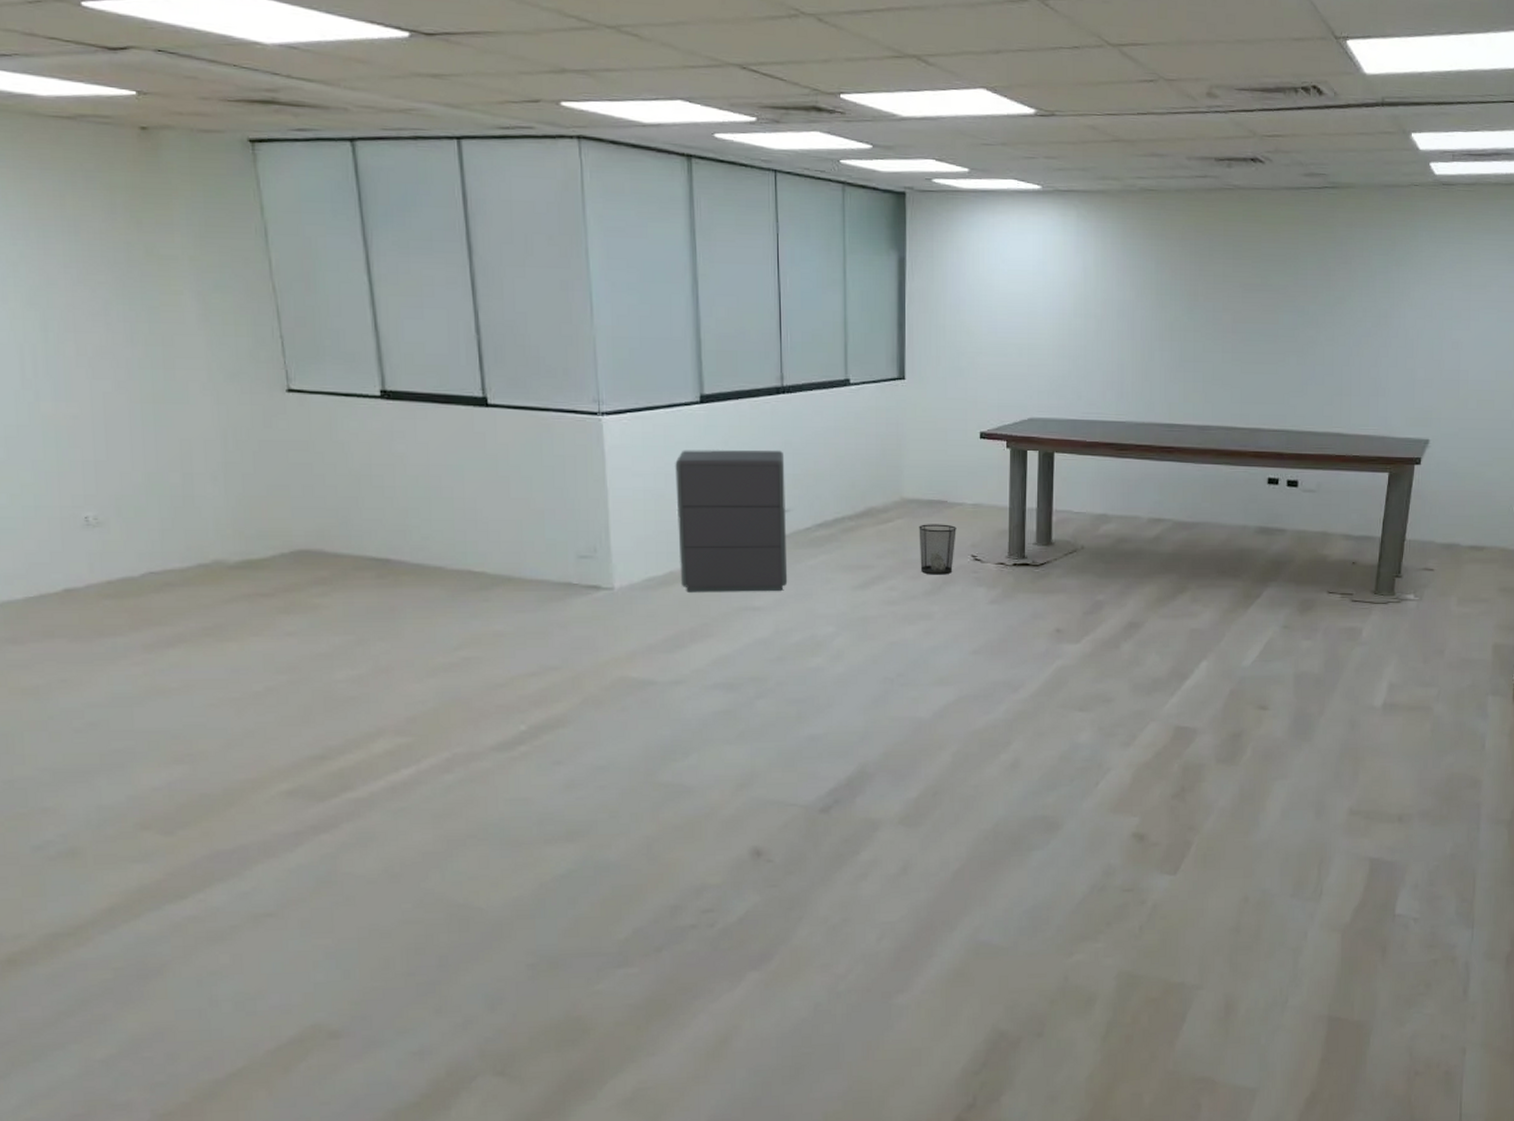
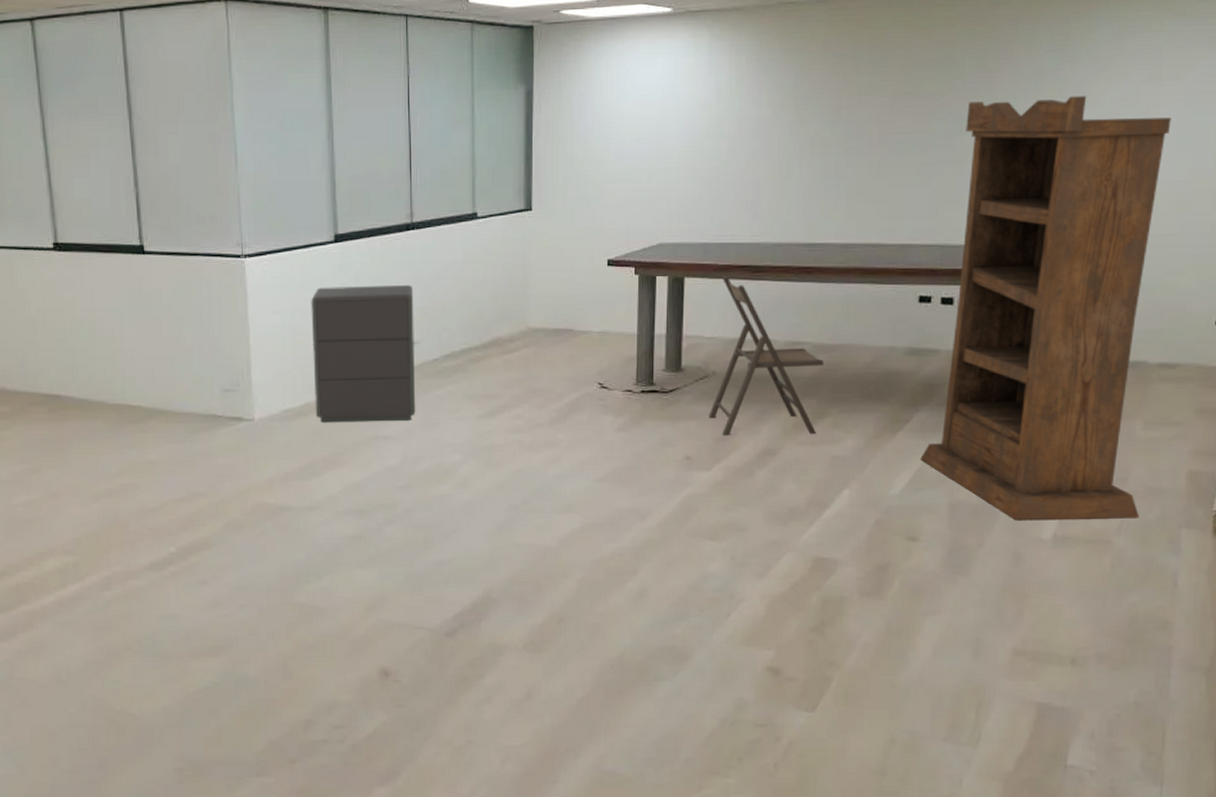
waste bin: present [919,524,956,575] -> none [545,352,583,403]
folding chair: none [1077,453,1183,608] -> present [709,276,823,435]
bookshelf: none [1269,297,1479,690] -> present [920,96,1171,521]

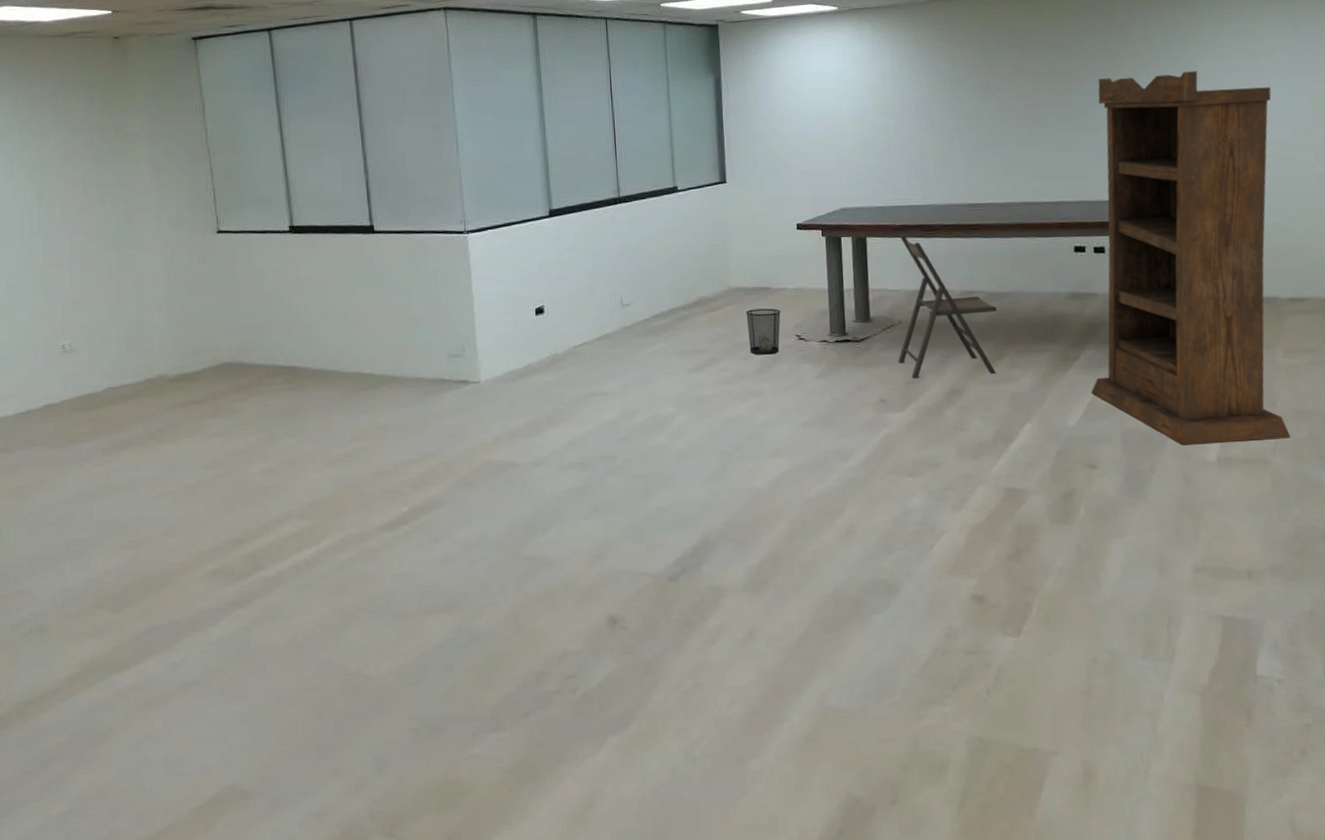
filing cabinet: present [311,284,416,423] -> none [530,252,631,382]
waste bin: none [545,352,583,403] -> present [746,308,781,355]

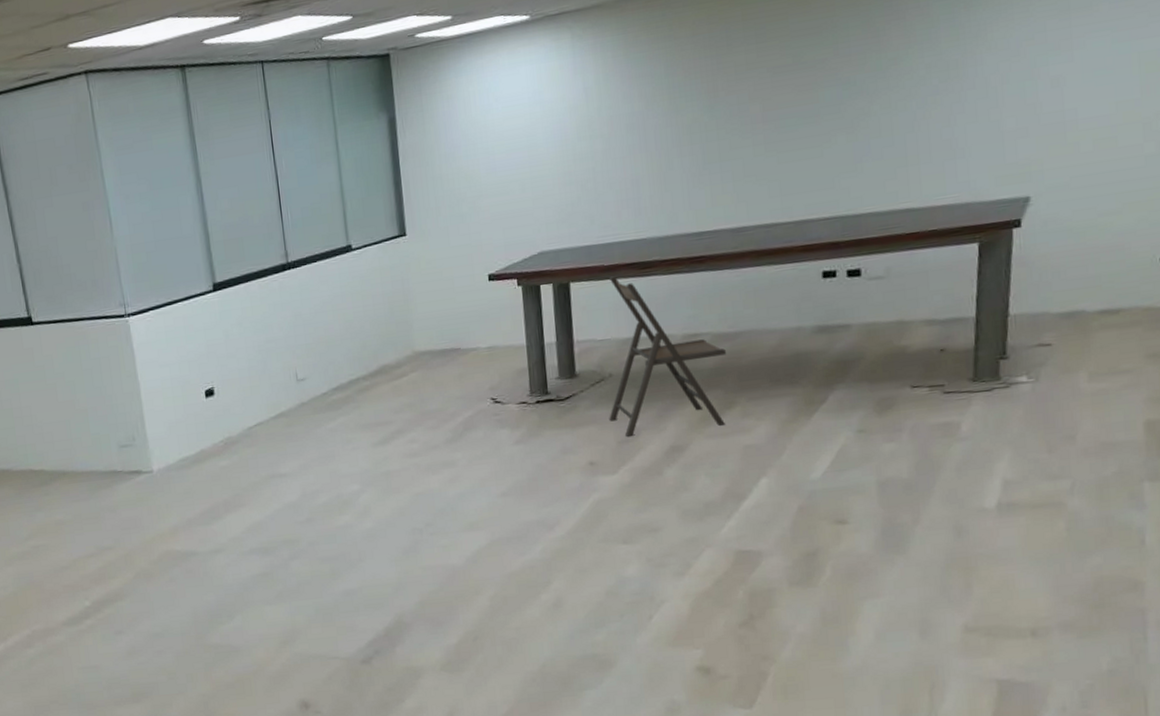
waste bin: present [746,308,781,355] -> none [434,371,473,423]
bookshelf: present [1091,71,1290,446] -> none [841,41,1093,492]

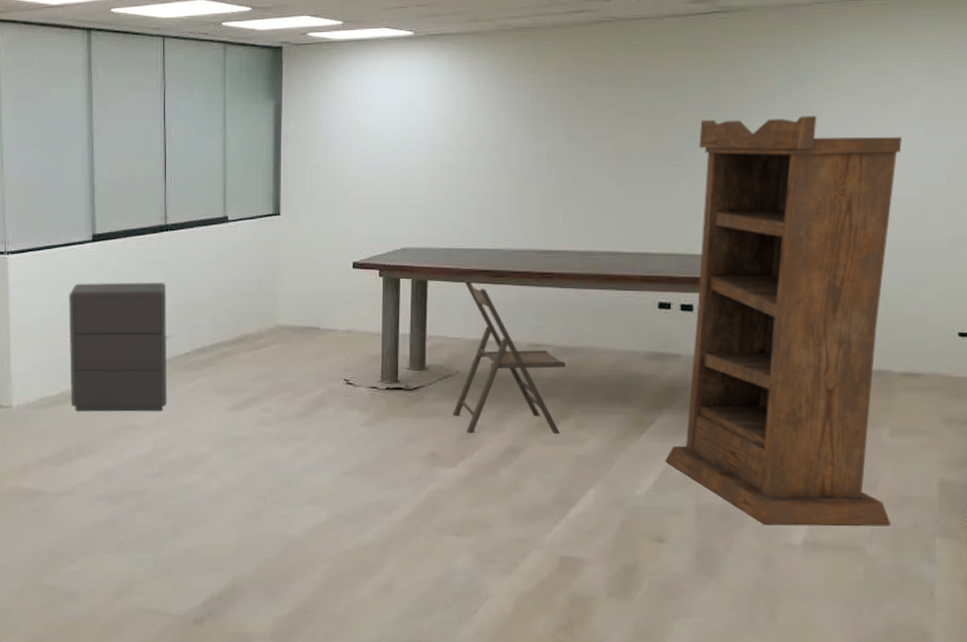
filing cabinet: none [196,323,310,467] -> present [69,282,167,411]
bookshelf: none [841,41,1093,492] -> present [665,116,902,526]

